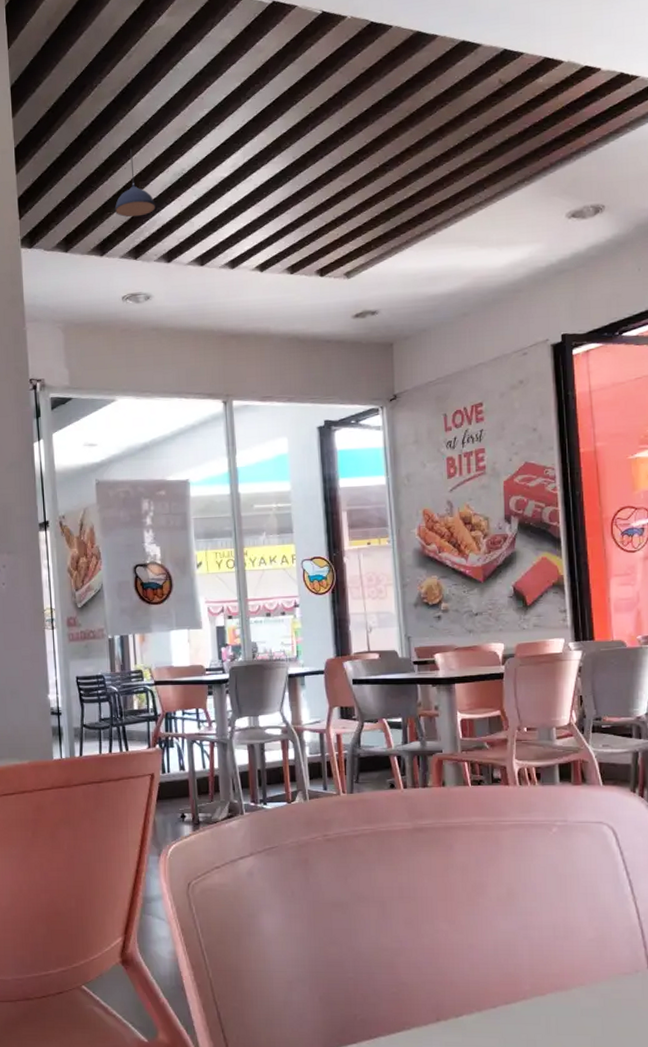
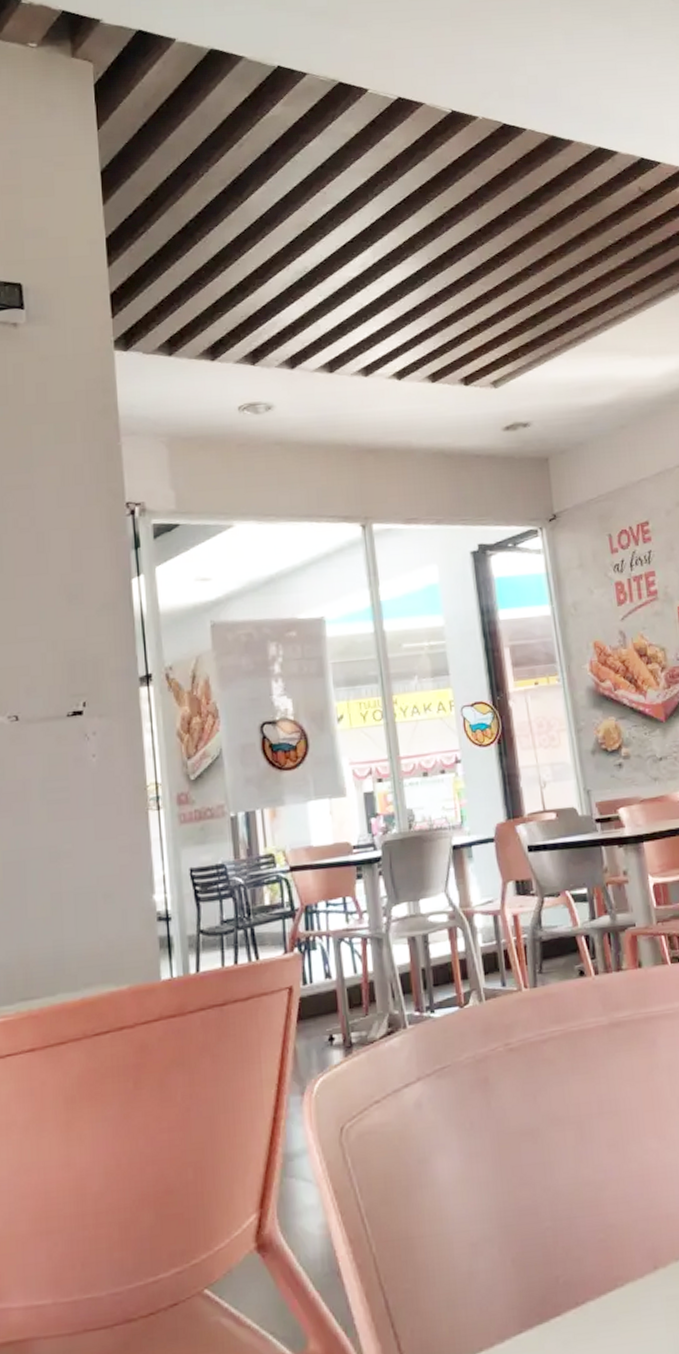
pendant light: present [114,149,156,218] -> none [227,243,276,318]

